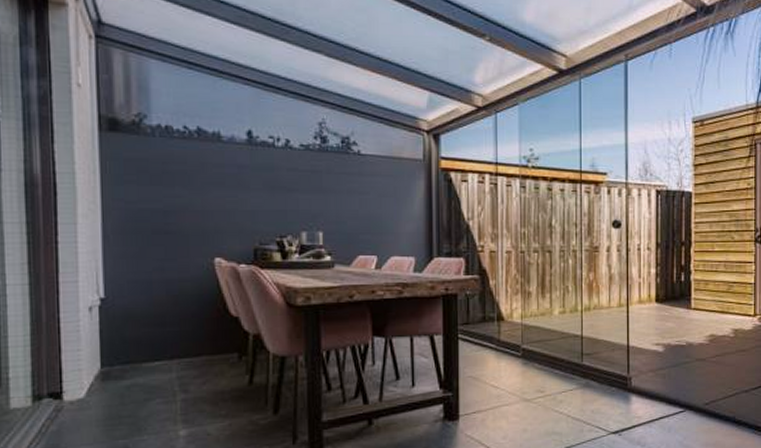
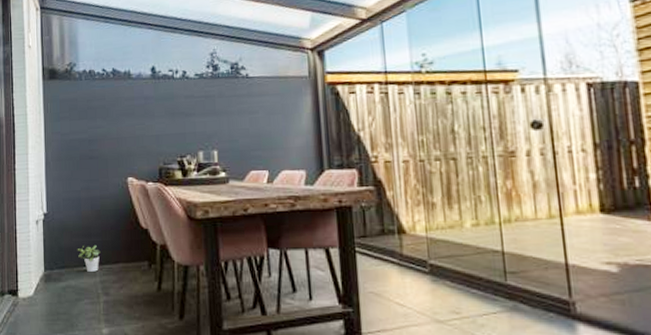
potted plant: none [146,335,178,367] -> present [77,244,101,272]

